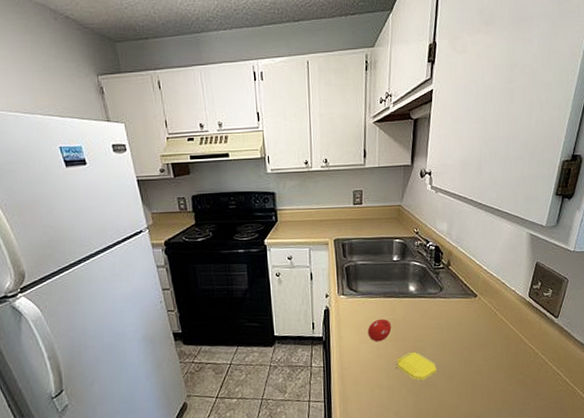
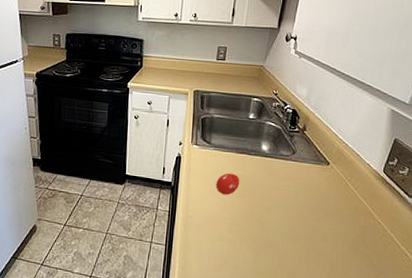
soap bar: present [397,351,436,381] -> none [241,209,280,240]

